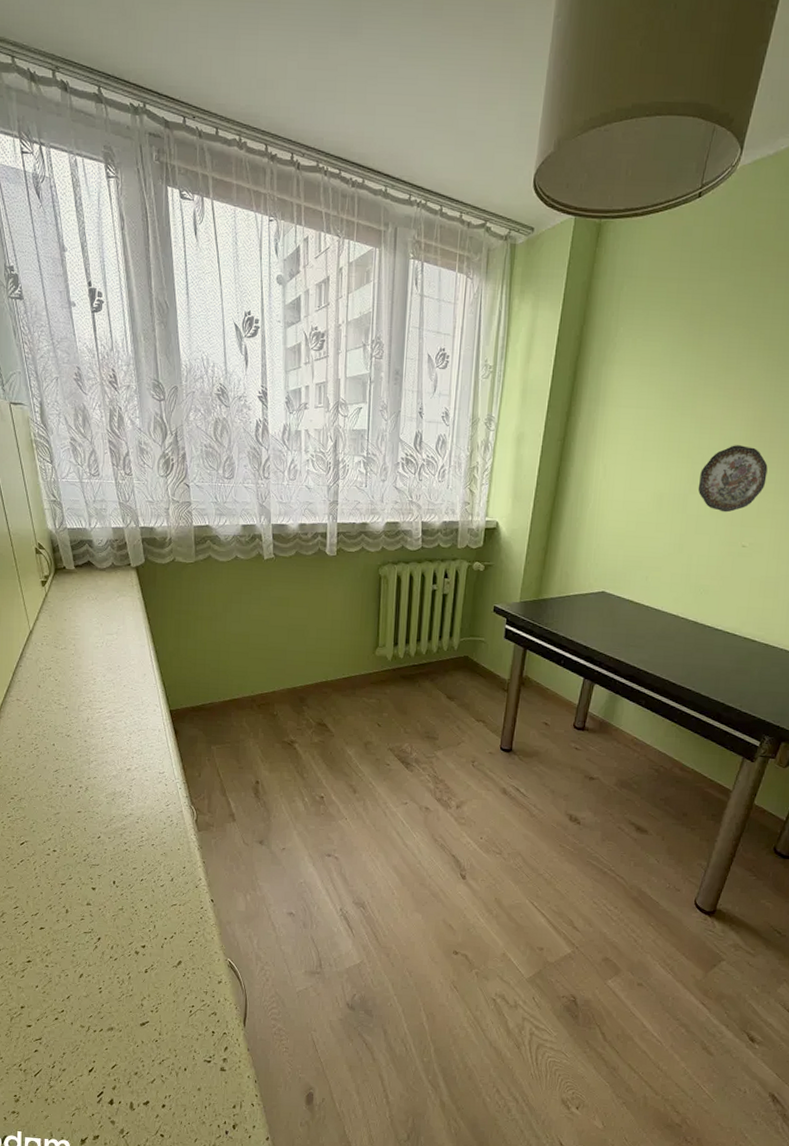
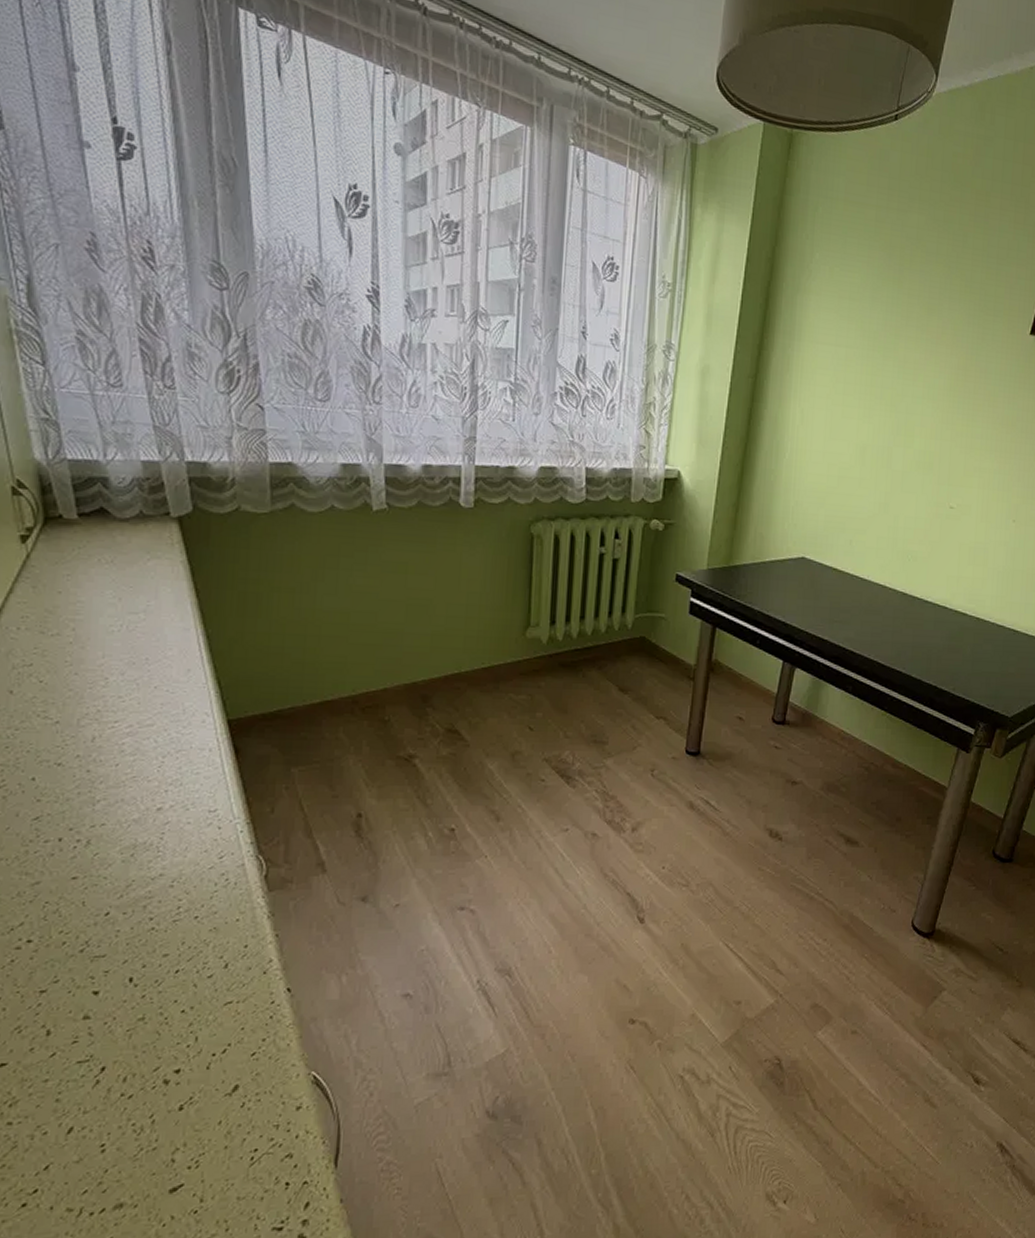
decorative plate: present [698,445,768,513] -> none [902,394,973,469]

